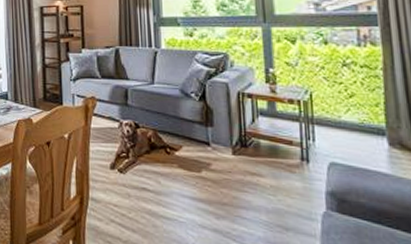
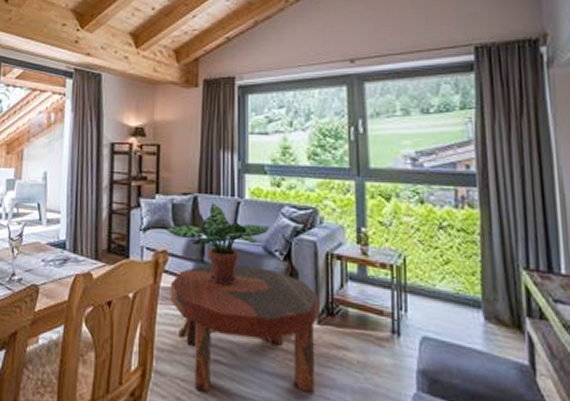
potted plant: none [92,54,185,125] -> present [165,203,269,286]
coffee table: none [99,105,234,215] -> present [170,264,320,392]

